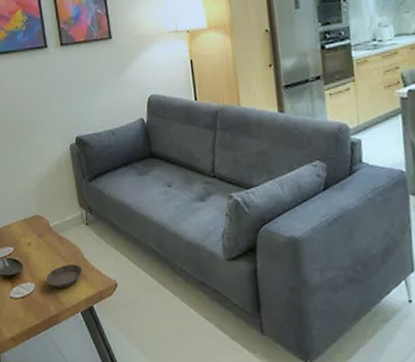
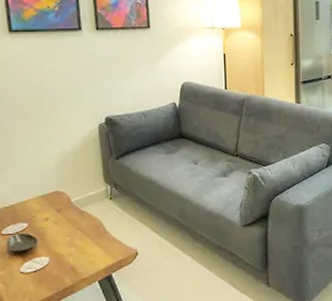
saucer: present [46,265,83,288] -> none [62,237,103,260]

